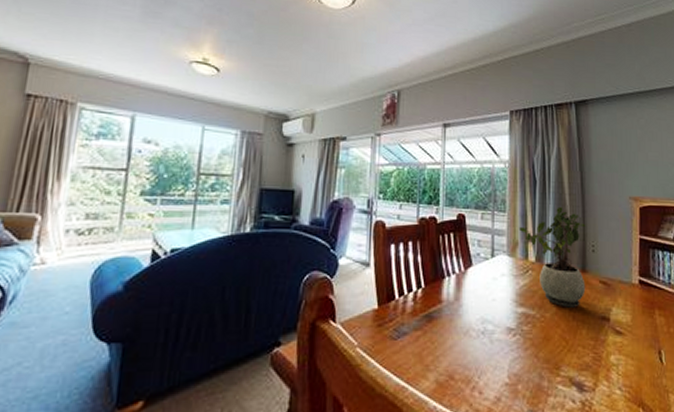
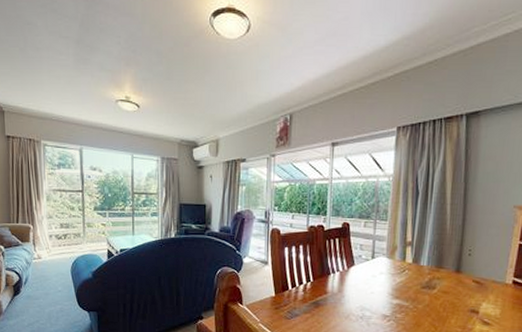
potted plant: present [519,206,586,308] -> none [398,215,465,301]

